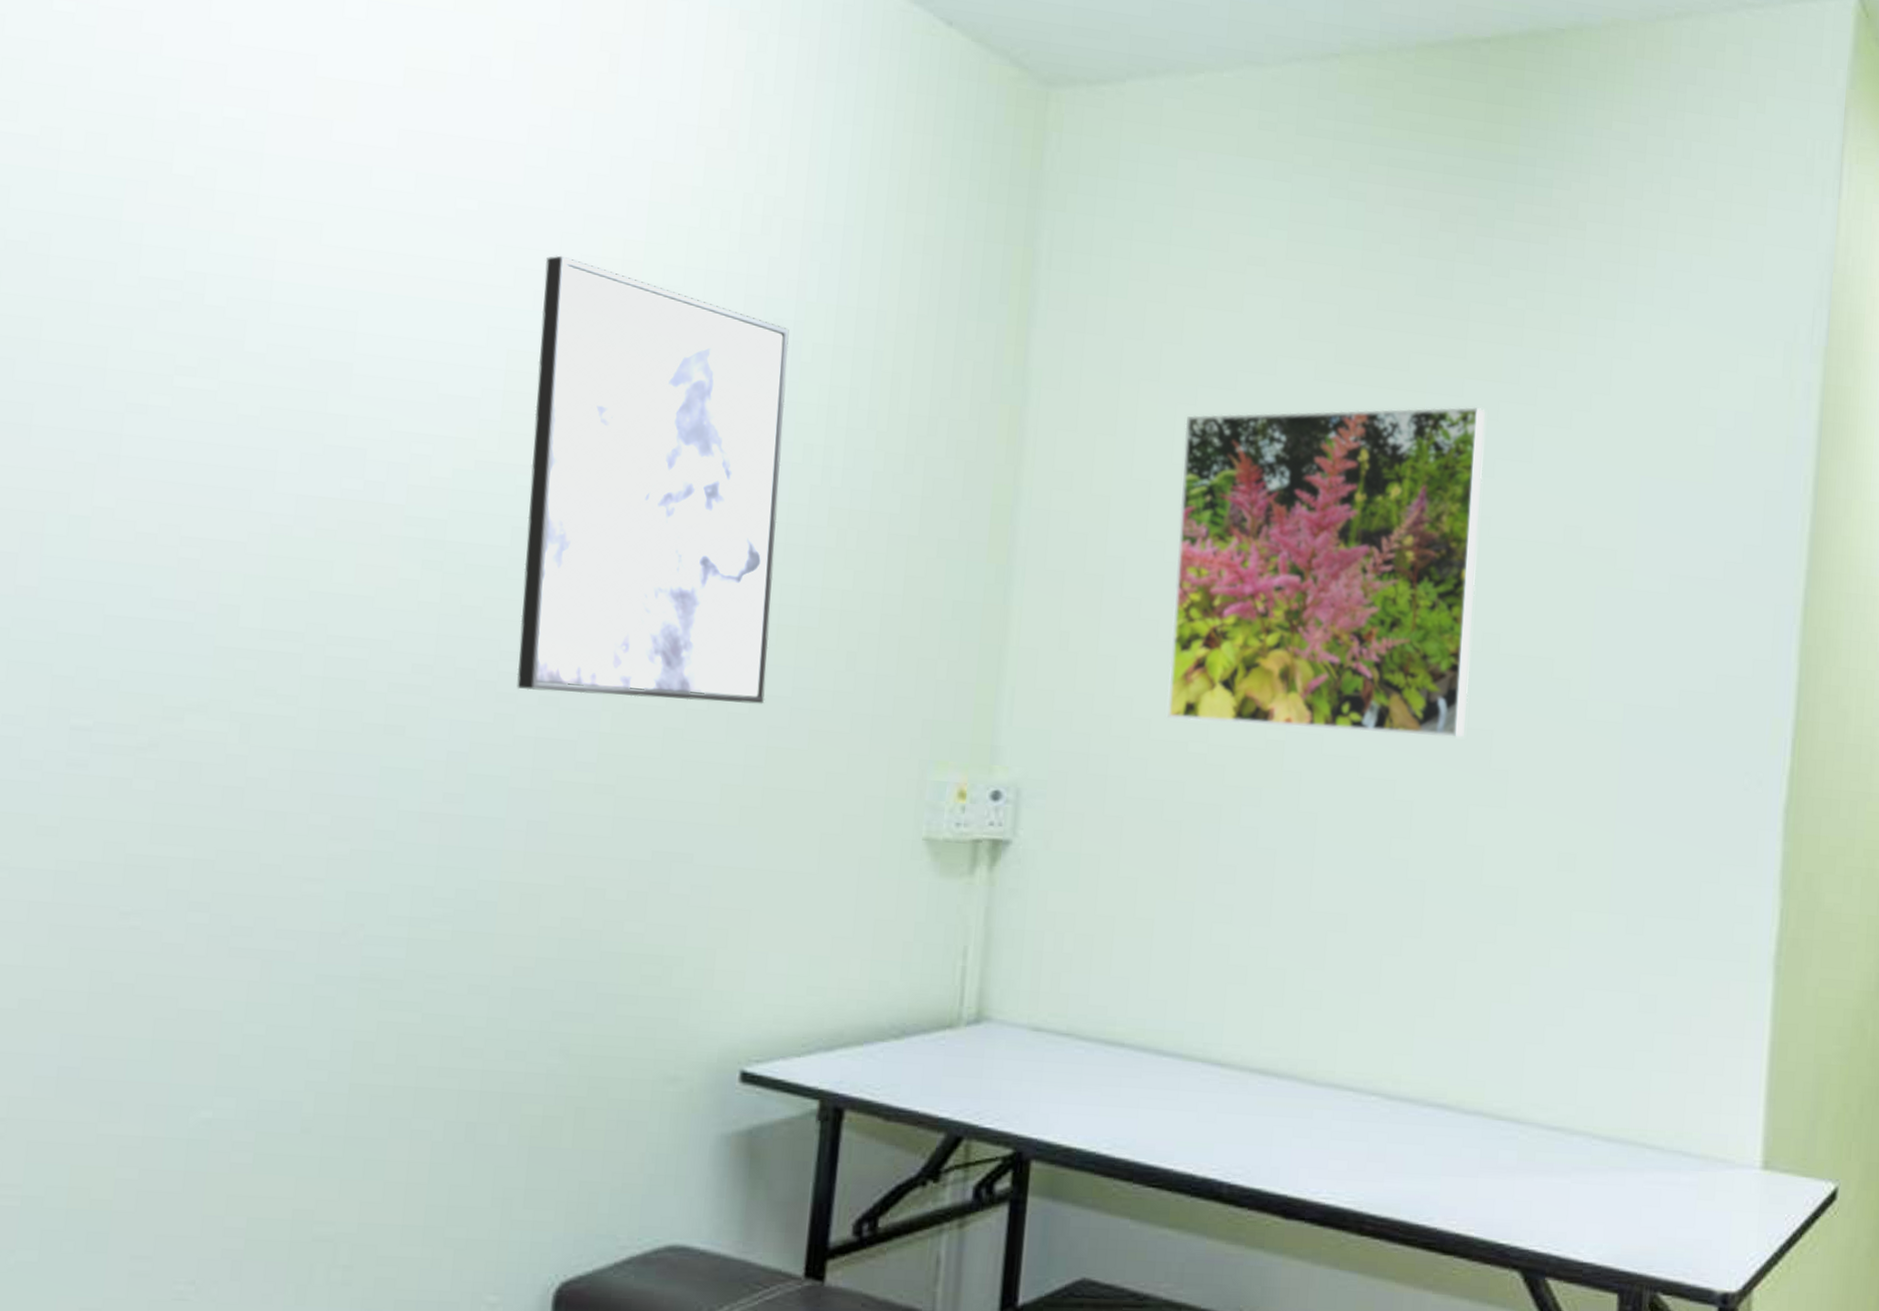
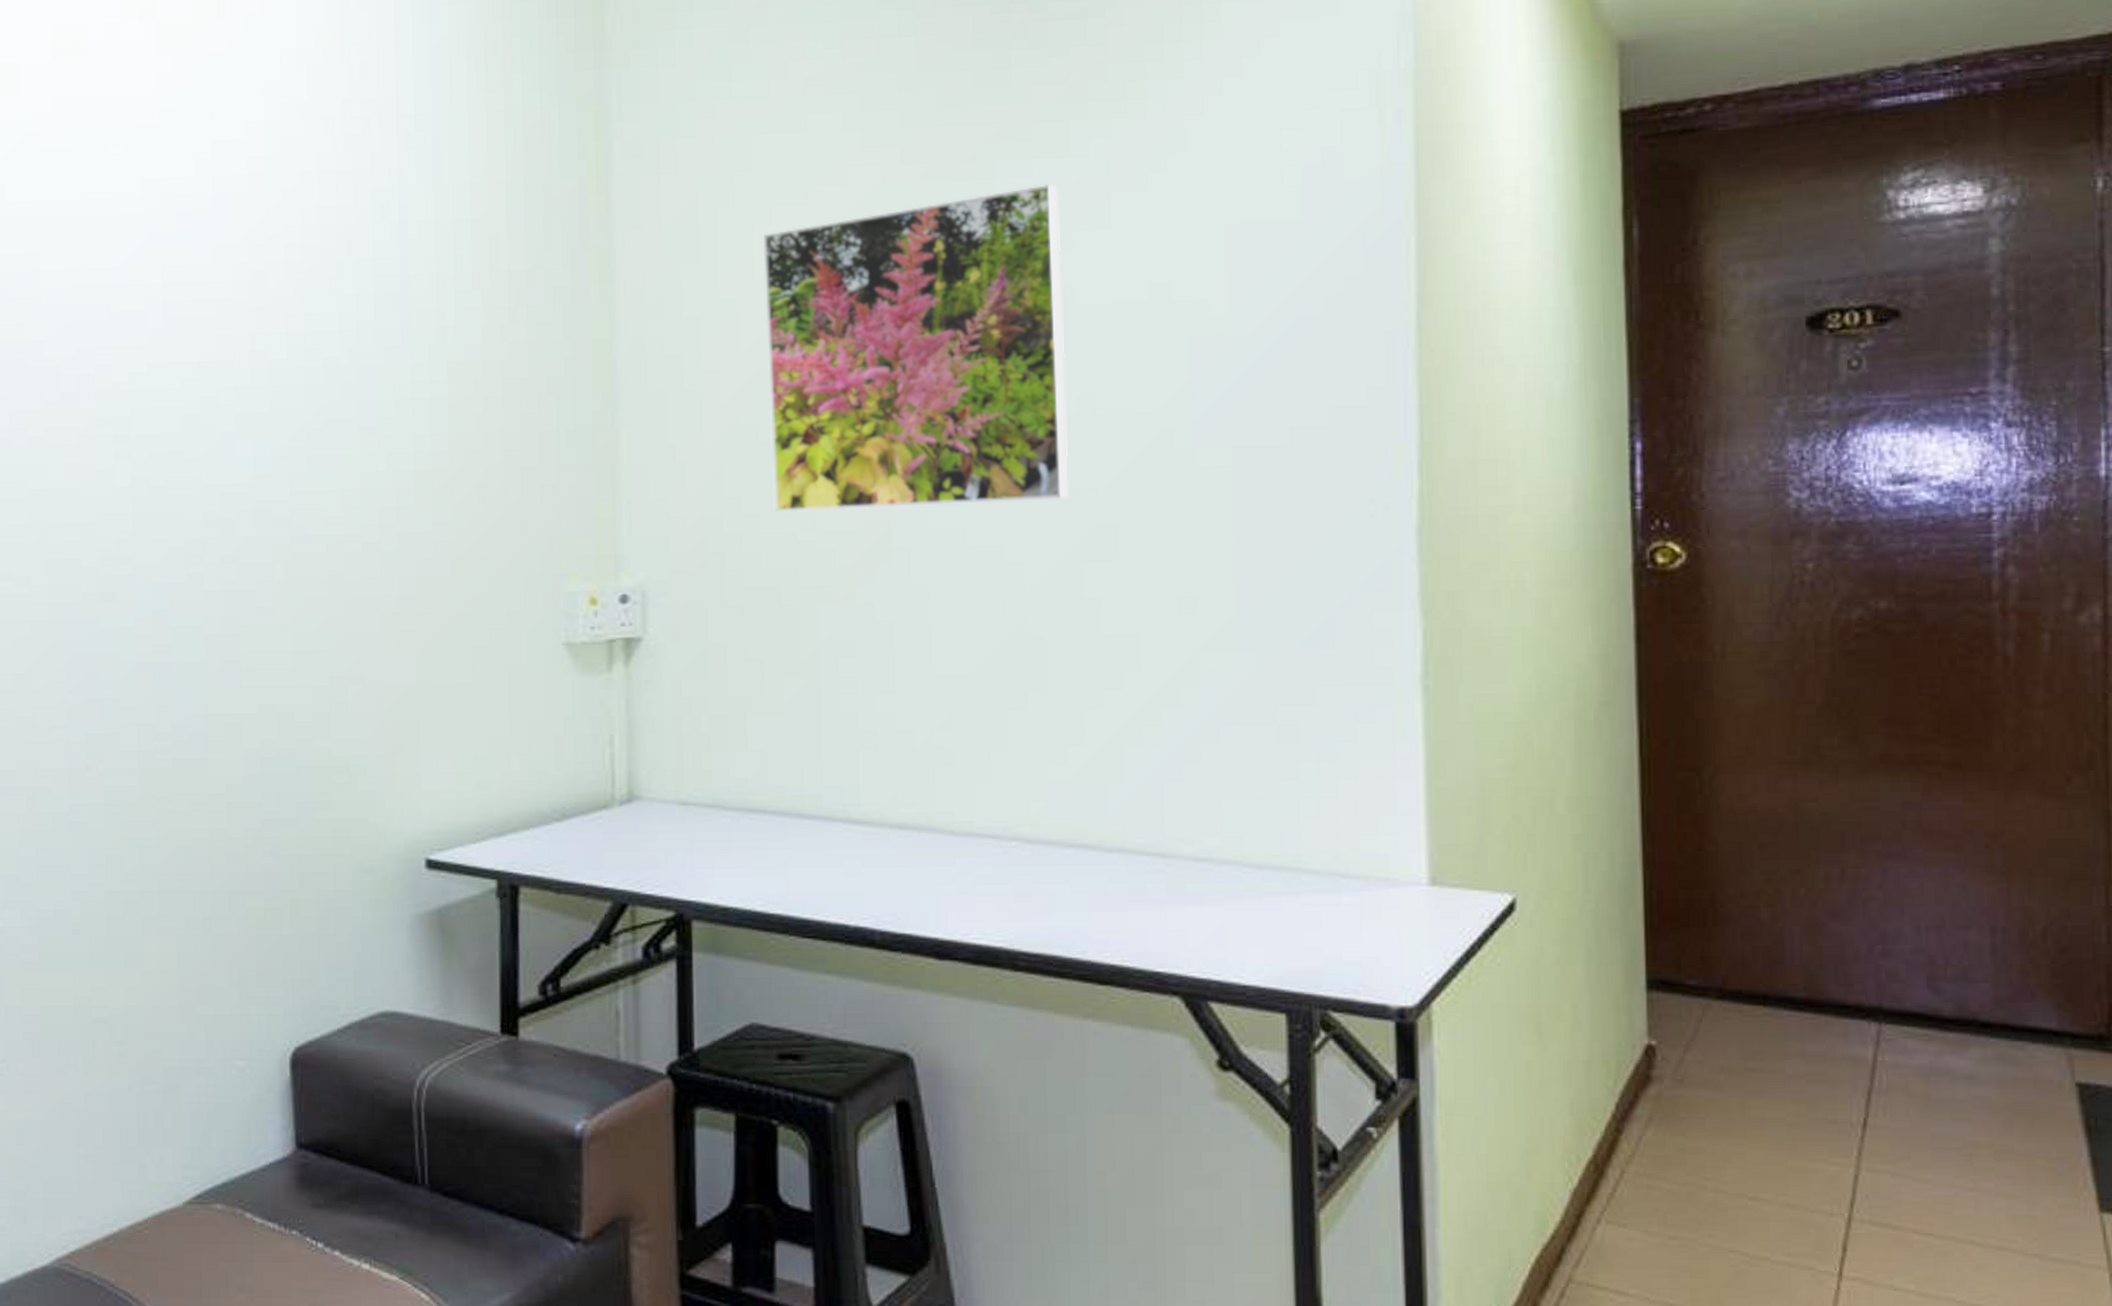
wall art: present [516,255,789,704] -> none [184,180,411,552]

